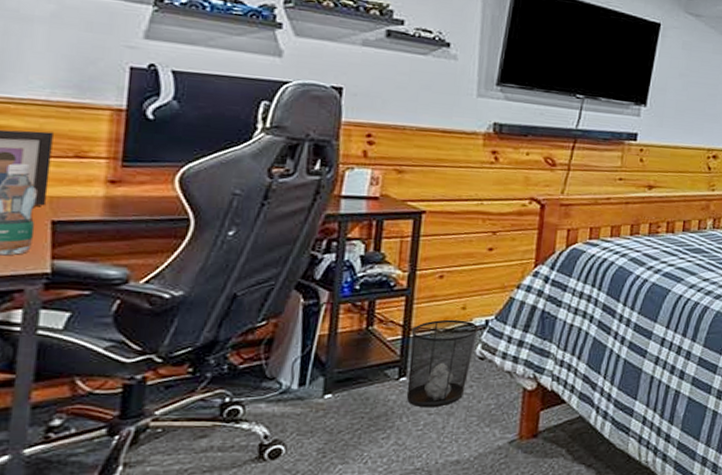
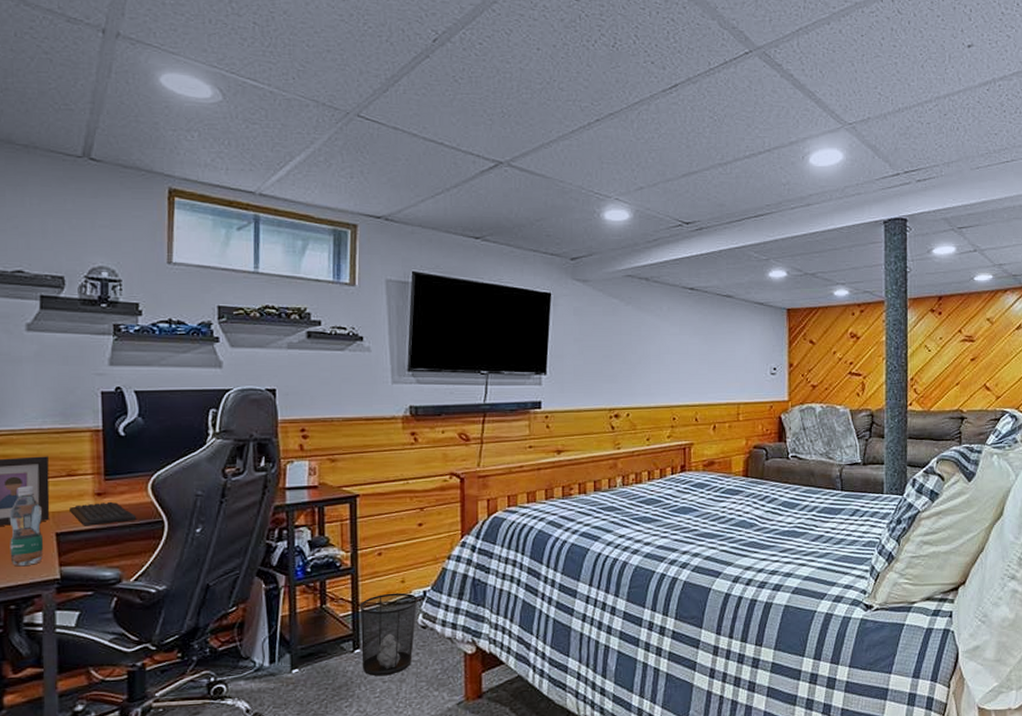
computer keyboard: none [71,191,157,217] -> present [68,501,137,526]

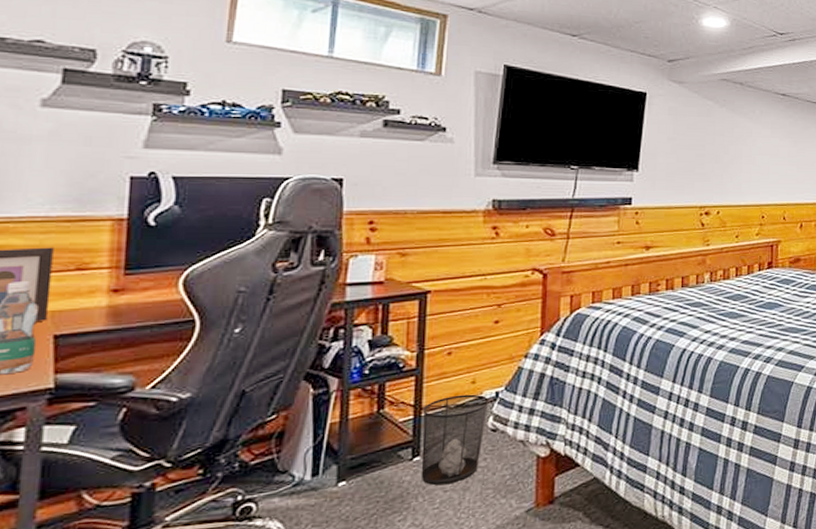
computer keyboard: present [68,501,137,526] -> none [73,298,162,327]

